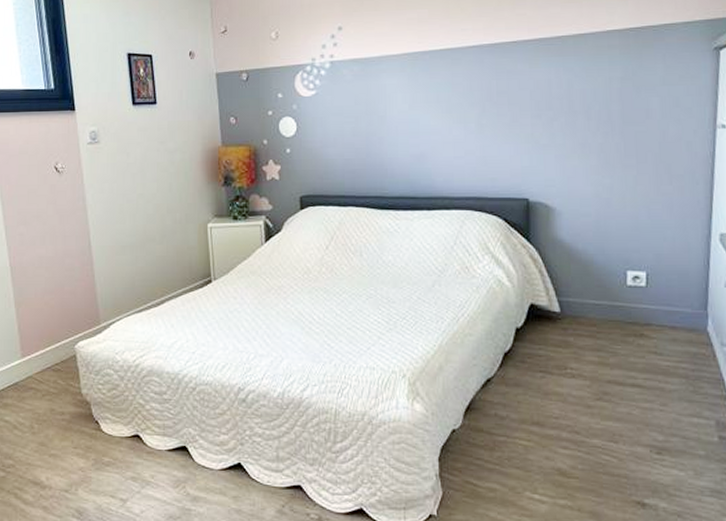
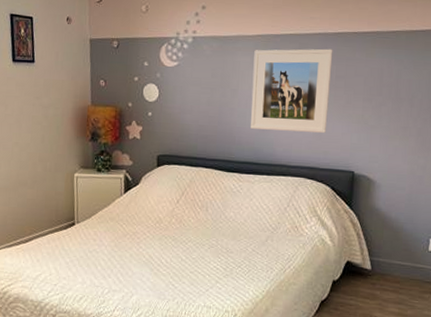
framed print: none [401,62,492,159] -> present [251,48,333,133]

